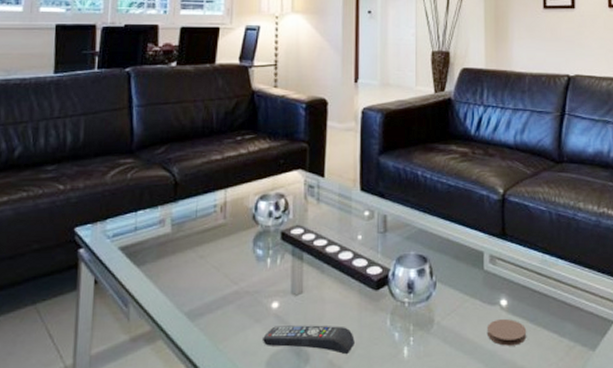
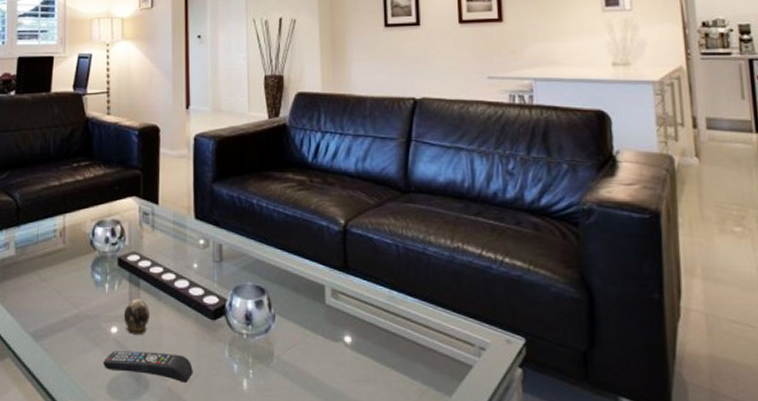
decorative egg: none [285,272,312,309] -> present [123,298,150,335]
coaster: present [486,318,527,346] -> none [330,356,374,385]

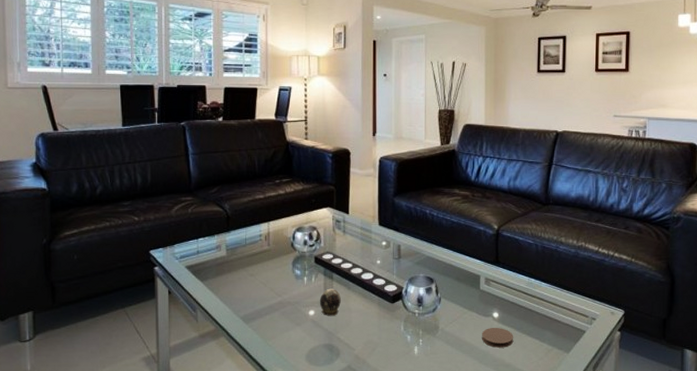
remote control: present [103,351,193,384] -> none [303,328,375,351]
coaster: none [330,356,374,385] -> present [481,327,514,348]

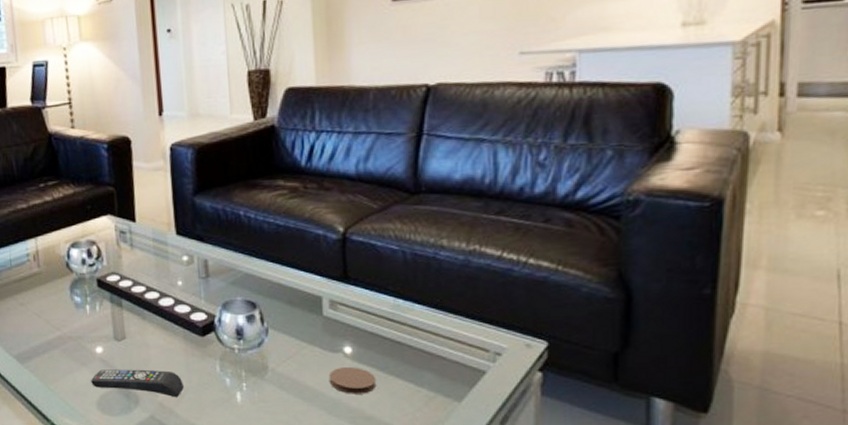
remote control: none [303,328,375,351] -> present [91,369,184,398]
decorative egg: present [319,288,341,316] -> none [107,318,135,353]

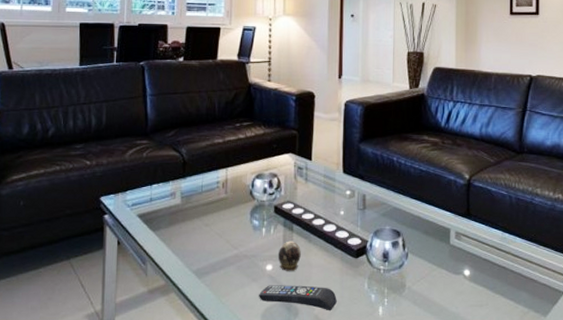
decorative egg: none [107,318,135,353] -> present [278,241,301,271]
coaster: present [328,366,377,394] -> none [451,286,487,309]

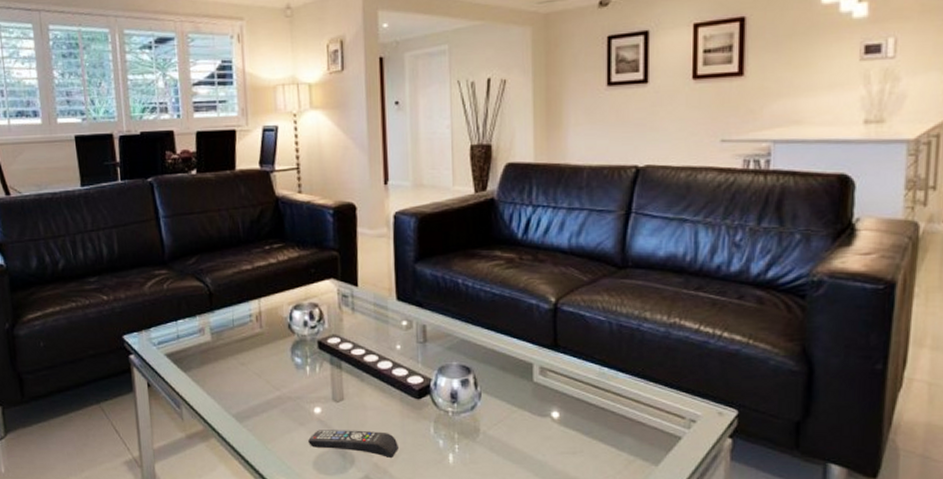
decorative egg: present [278,241,301,271] -> none [326,380,353,414]

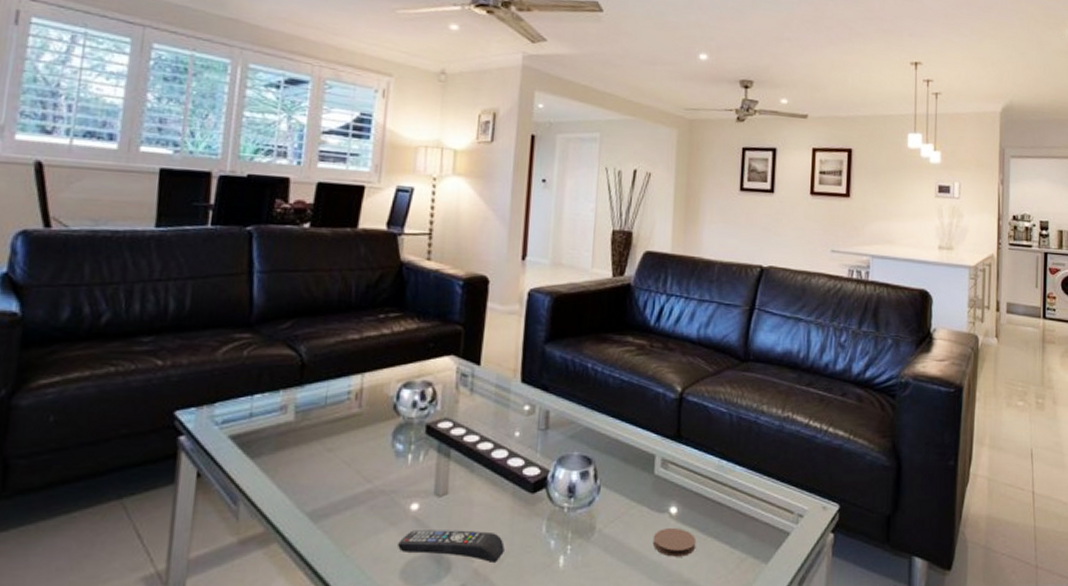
coaster: none [536,430,581,457] -> present [652,527,697,557]

